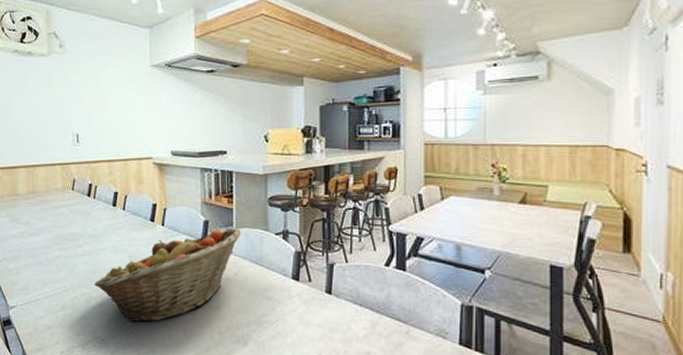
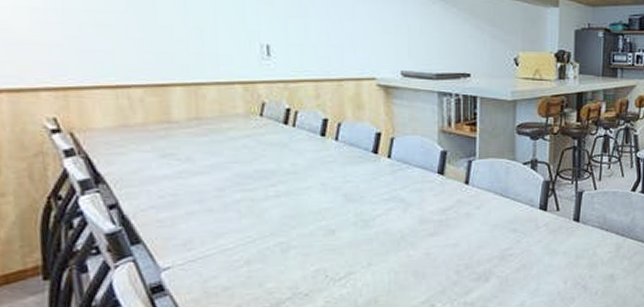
fruit basket: present [93,229,242,323] -> none [293,159,486,271]

